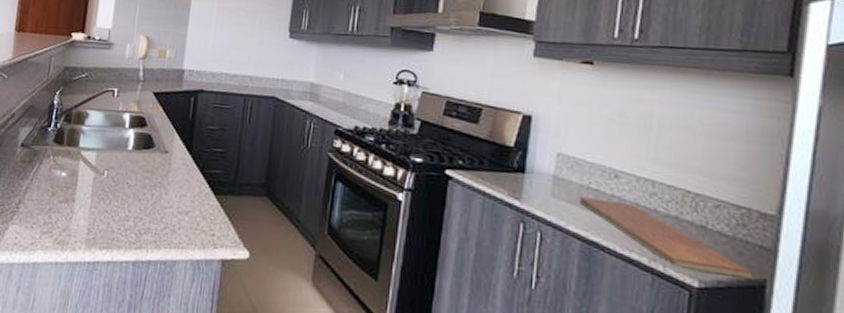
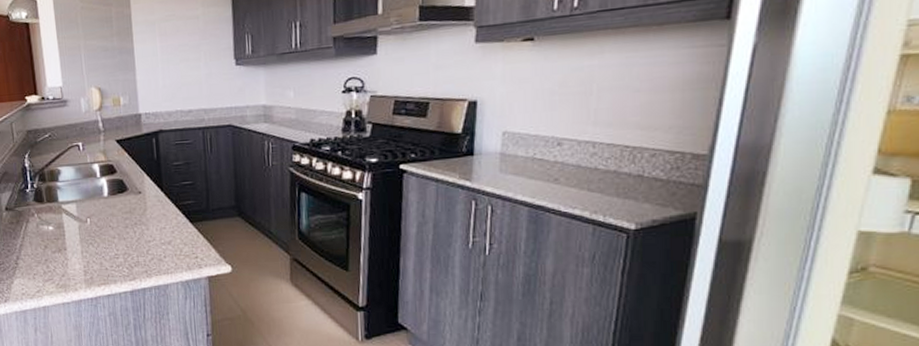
chopping board: present [579,197,754,279] -> none [525,166,685,216]

